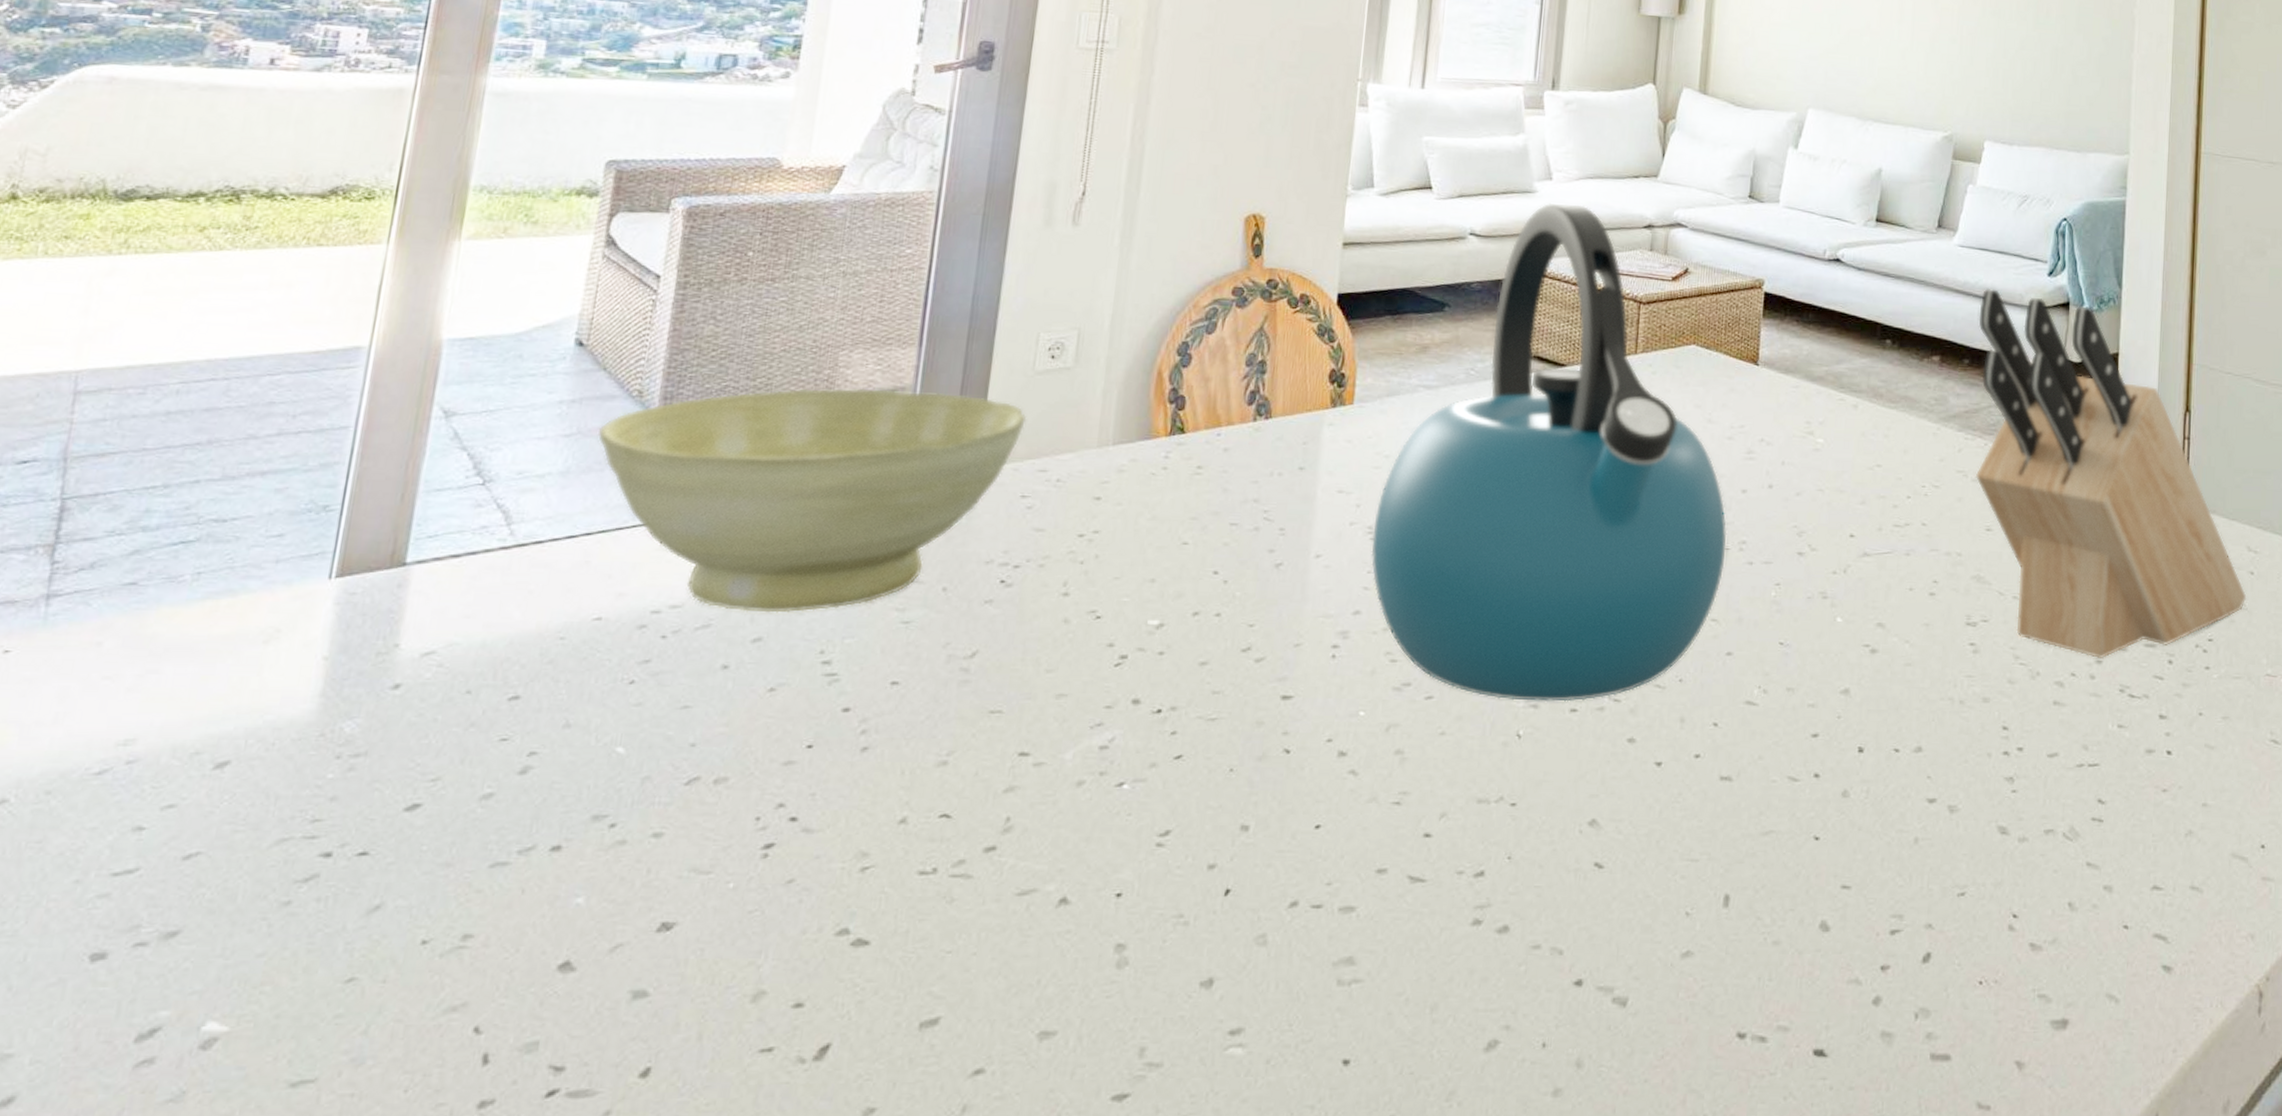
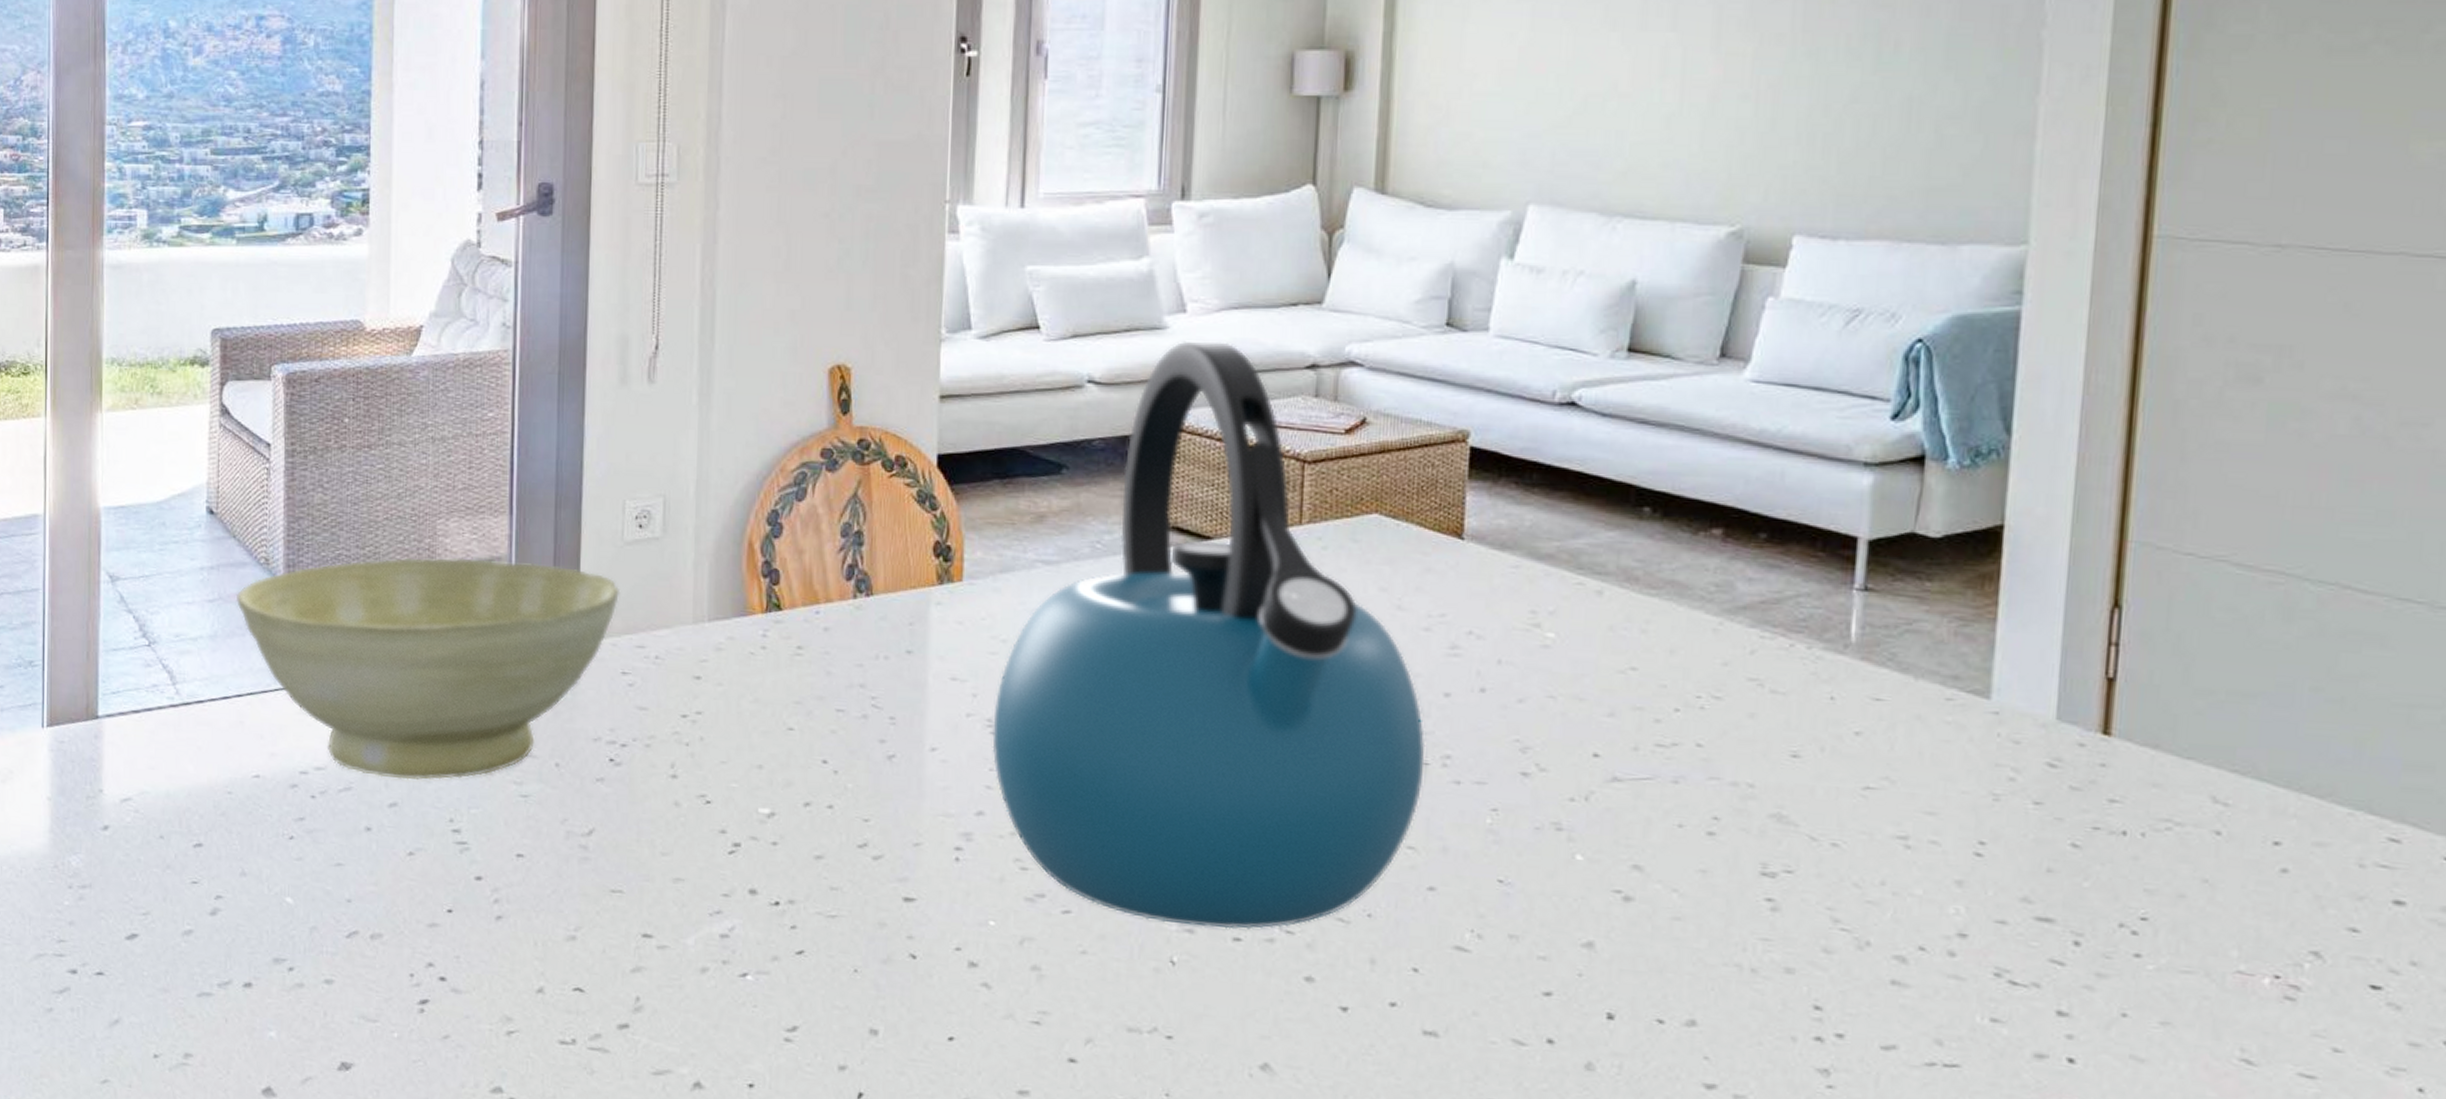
knife block: present [1975,288,2247,660] -> none [1775,437,2208,933]

